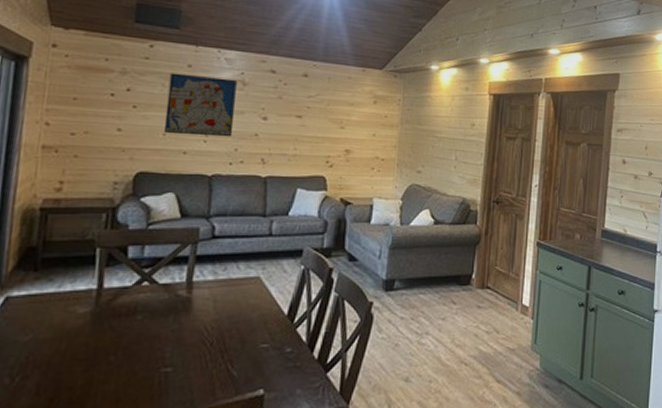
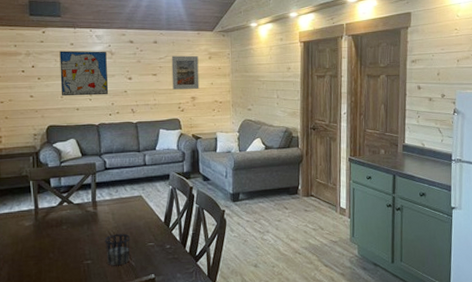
cup: none [196,329,236,376] -> present [104,233,130,266]
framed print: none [321,95,360,140] -> present [171,55,200,90]

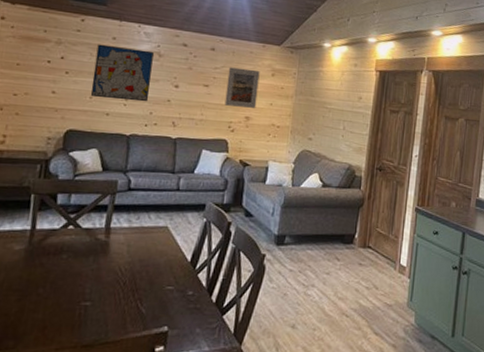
cup: present [104,233,130,266] -> none [111,271,145,312]

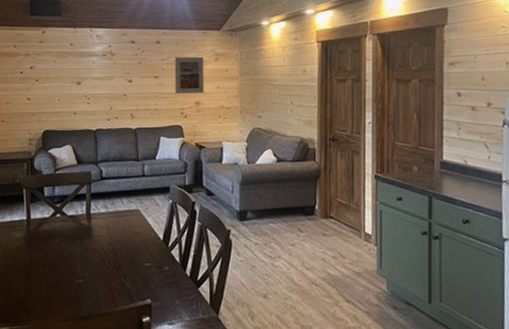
wall art: present [90,44,154,102] -> none [58,51,108,100]

